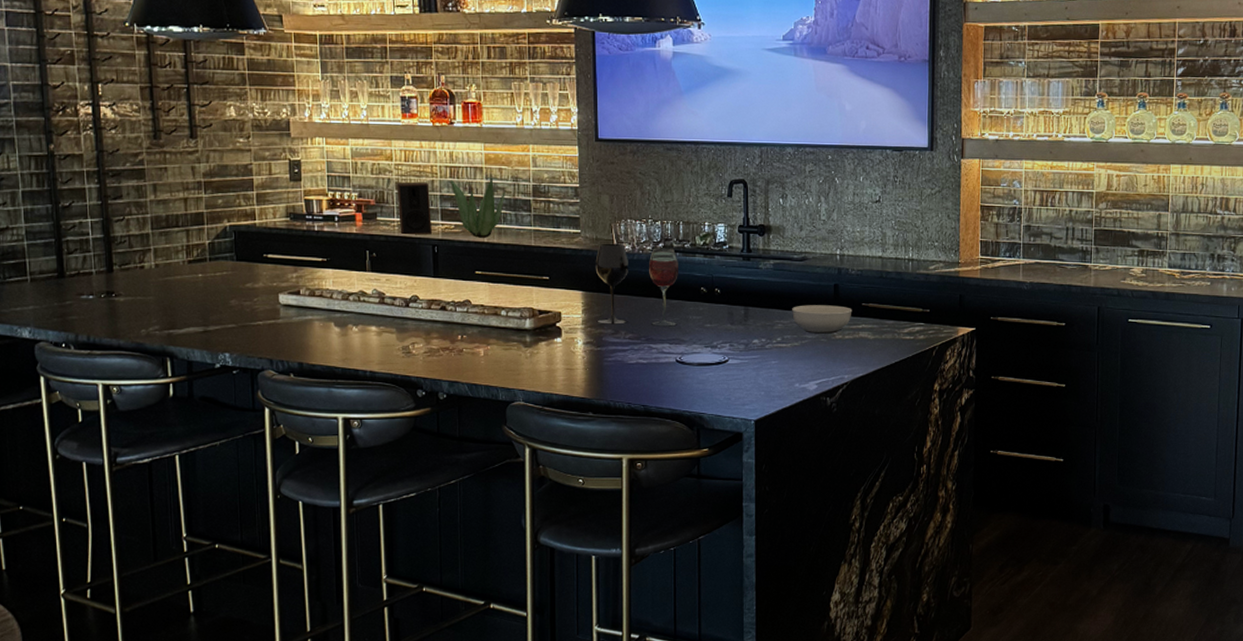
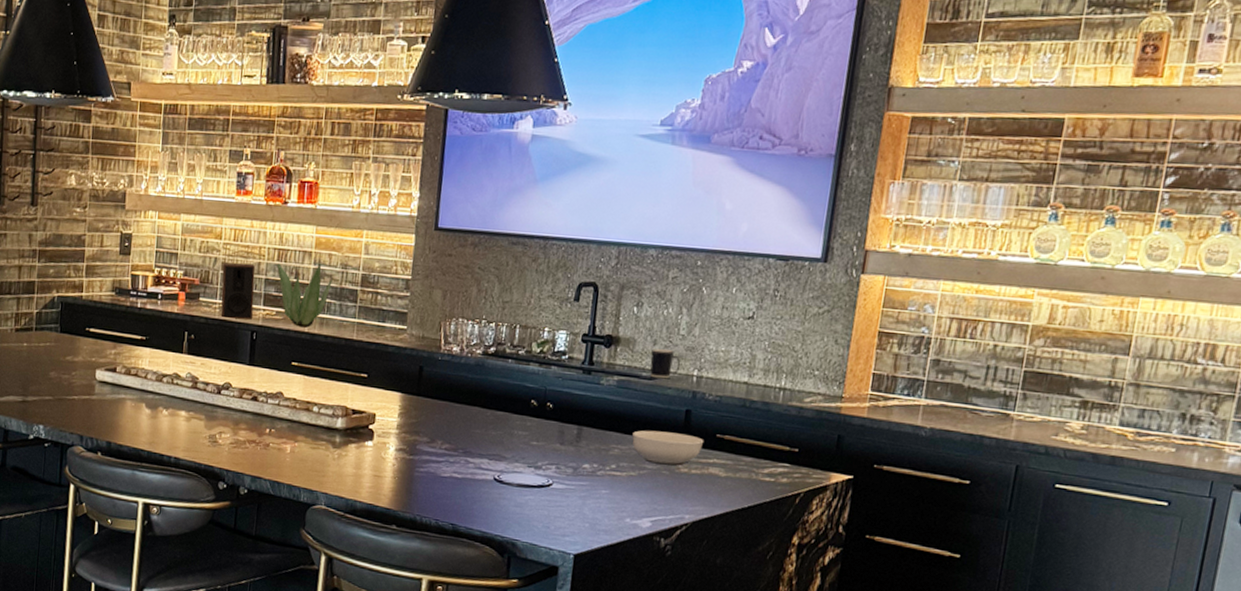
wineglass: present [595,243,630,325] -> none [412,343,455,433]
wineglass: present [649,248,678,327] -> none [471,352,510,441]
mug: none [799,234,825,259] -> present [649,348,681,379]

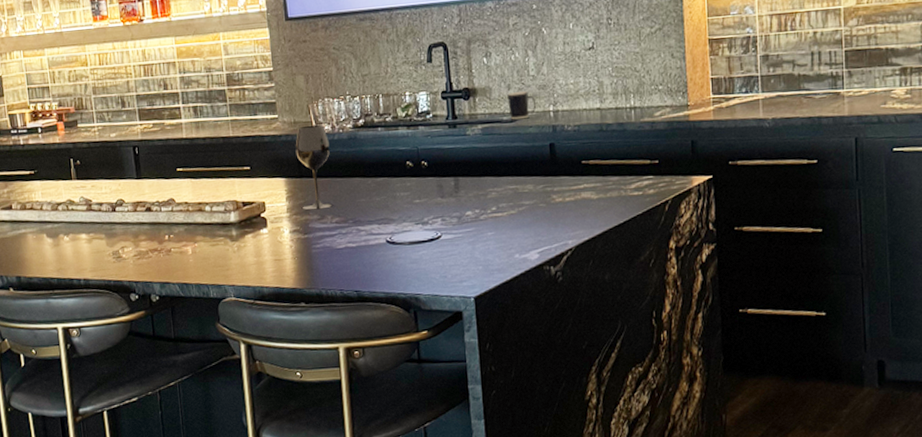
speaker: present [220,262,255,320] -> none [93,83,132,141]
plant: present [277,263,333,329] -> none [144,71,200,135]
wineglass: none [412,343,455,433] -> present [295,124,335,211]
bowl: present [632,430,704,466] -> none [506,166,572,199]

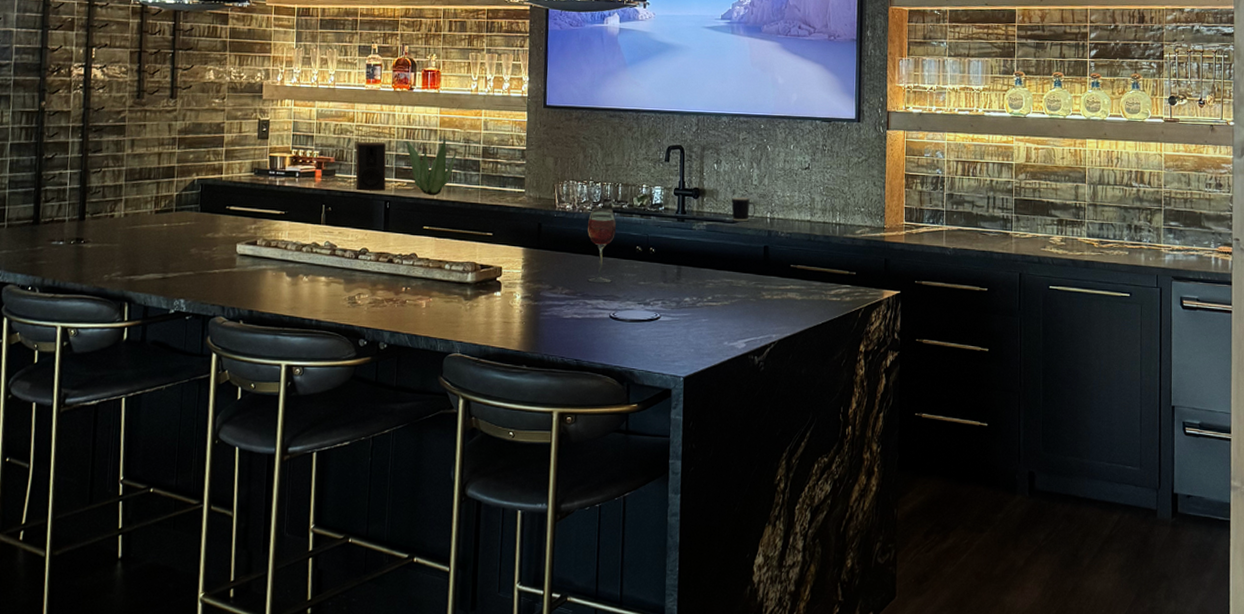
speaker: none [93,83,132,141] -> present [355,142,387,192]
plant: none [144,71,200,135] -> present [406,139,457,196]
wineglass: present [295,124,335,211] -> none [535,202,569,280]
wineglass: none [350,123,384,208] -> present [588,208,616,283]

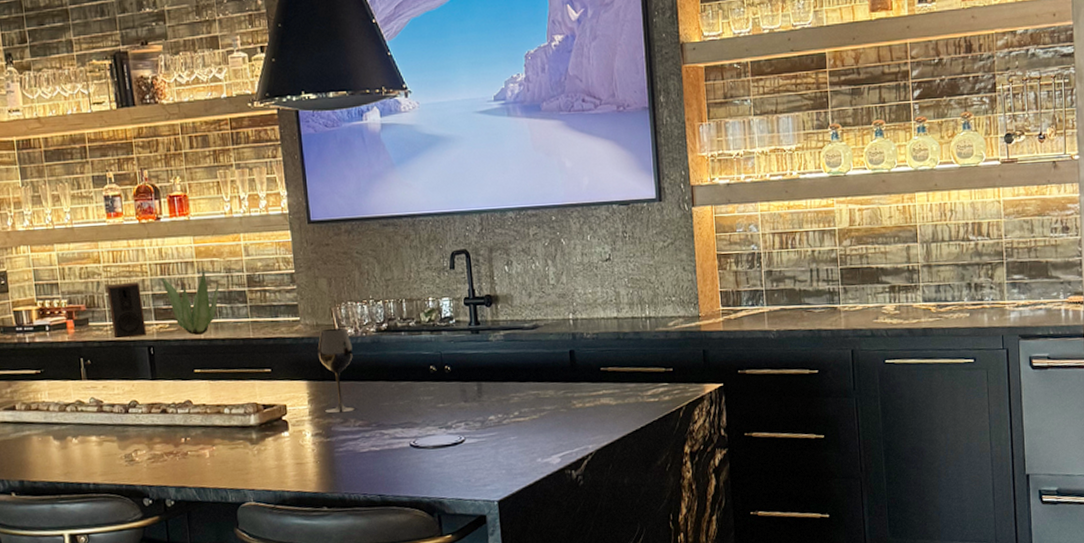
wineglass: none [535,202,569,280] -> present [317,328,358,414]
wineglass: present [588,208,616,283] -> none [373,327,408,411]
mug: present [731,197,756,222] -> none [528,299,557,327]

